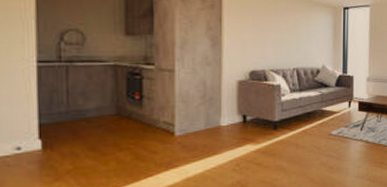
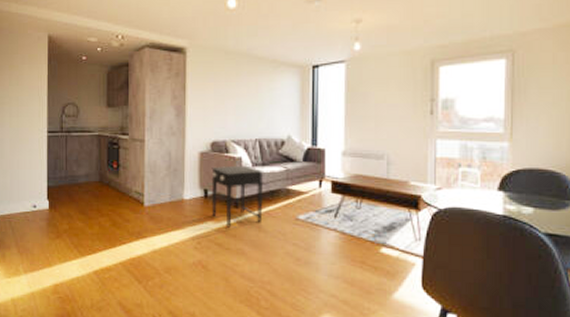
side table: none [250,91,301,148] -> present [211,165,264,228]

